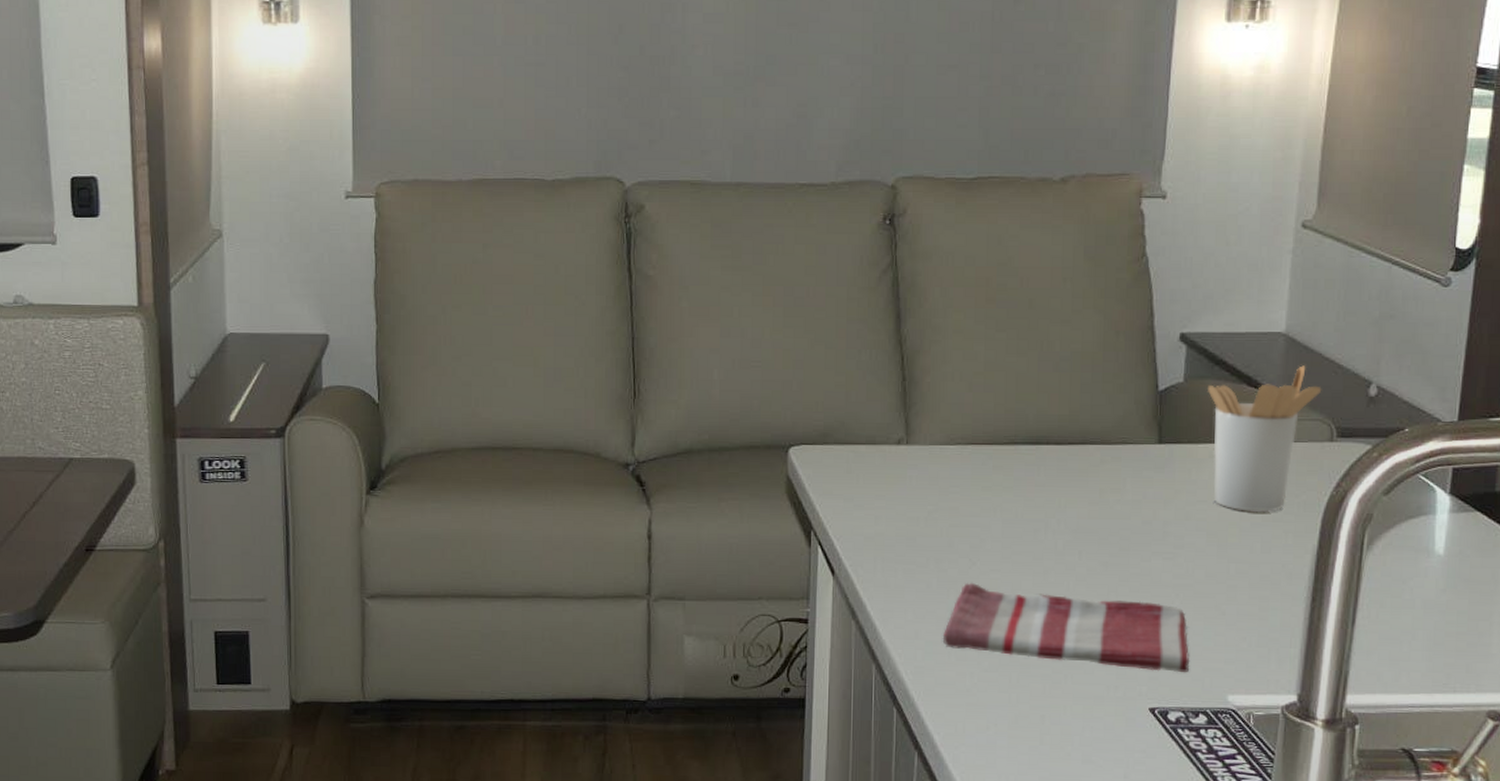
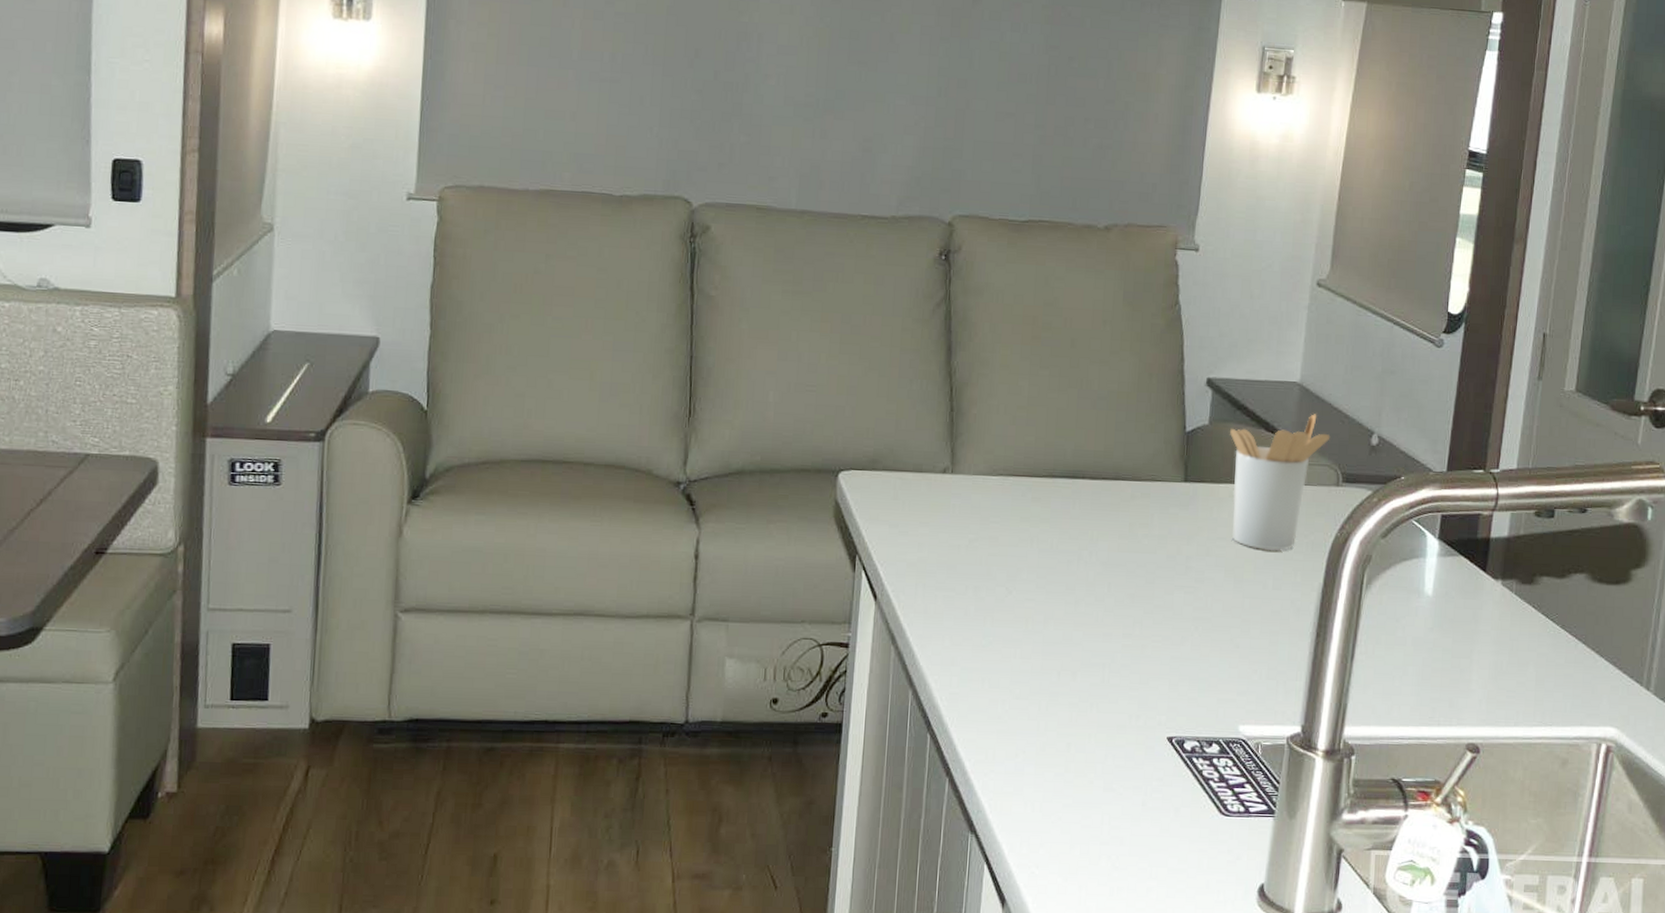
dish towel: present [942,582,1190,673] -> none [977,610,1206,704]

